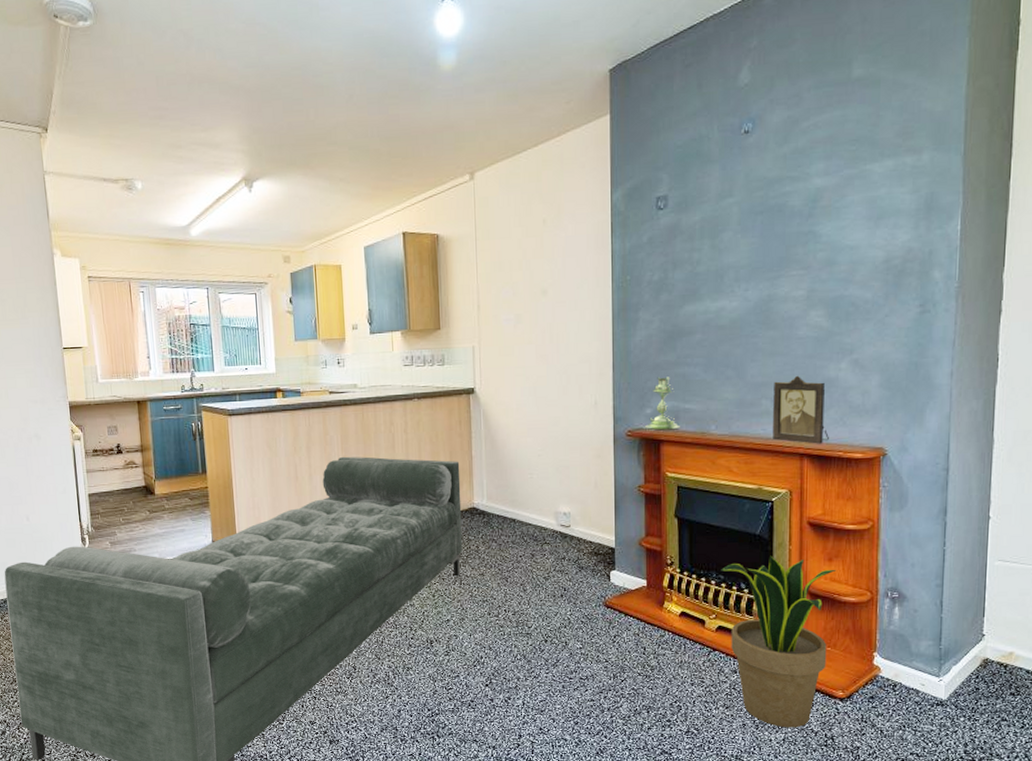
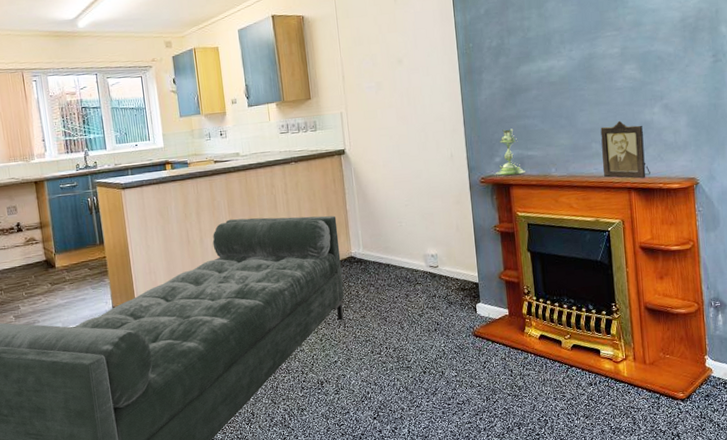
potted plant: present [721,555,837,728] -> none [571,278,668,431]

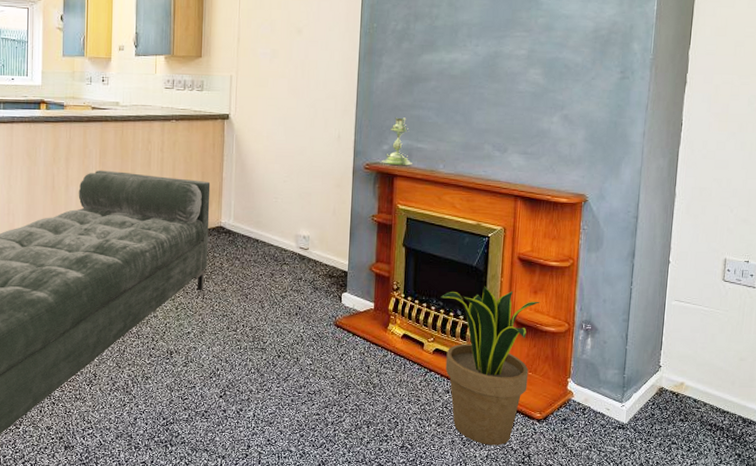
potted plant: none [571,278,668,431] -> present [440,286,540,446]
photo frame: present [600,120,650,179] -> none [492,125,540,188]

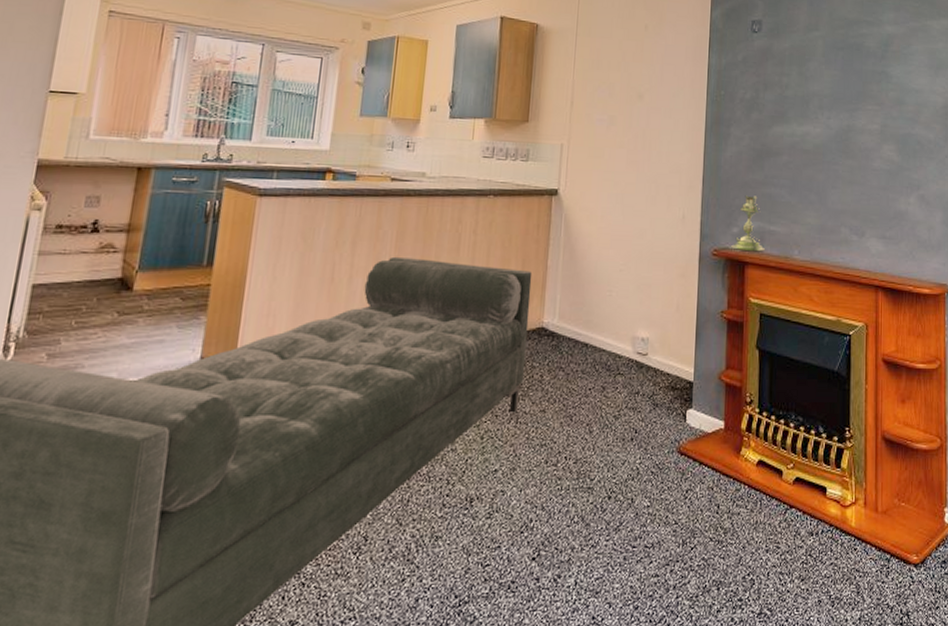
potted plant: present [440,286,540,446] -> none [800,395,909,604]

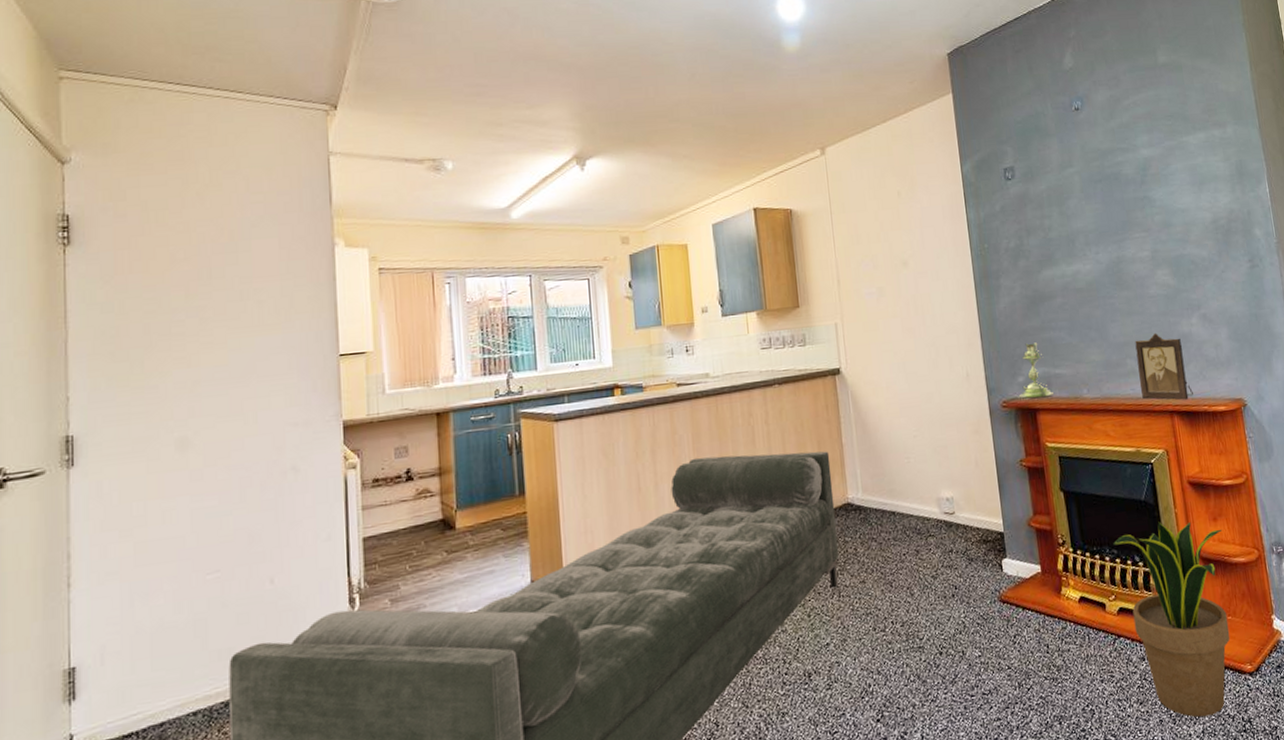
potted plant: none [800,395,909,604] -> present [1113,521,1231,718]
photo frame: none [850,206,900,277] -> present [1135,333,1193,401]

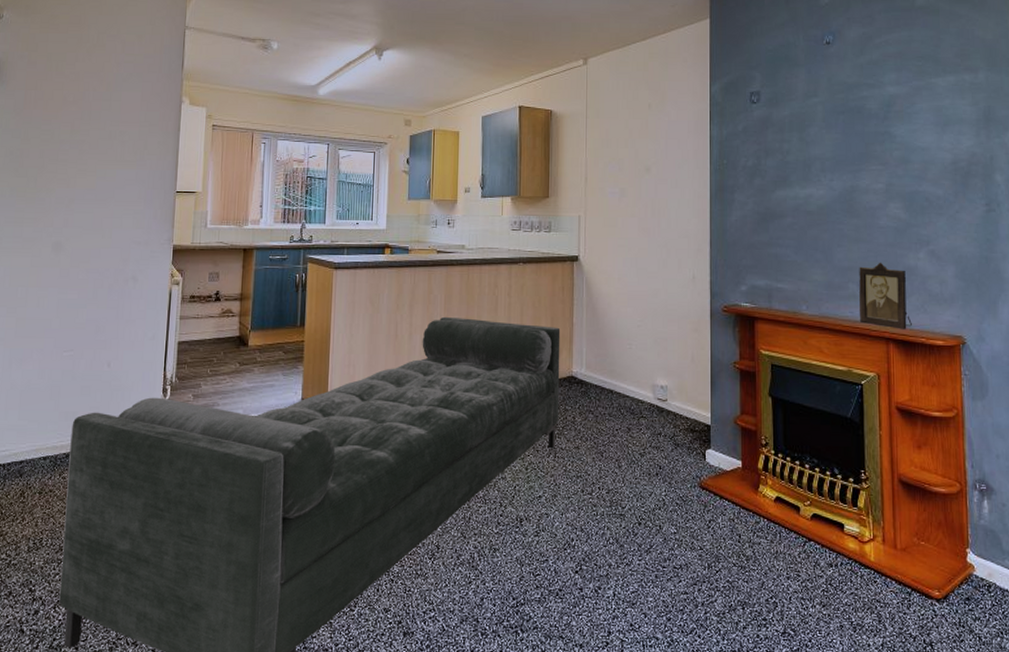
candlestick: present [1018,342,1053,400] -> none [739,256,773,309]
potted plant: present [1113,521,1231,718] -> none [814,440,926,632]

